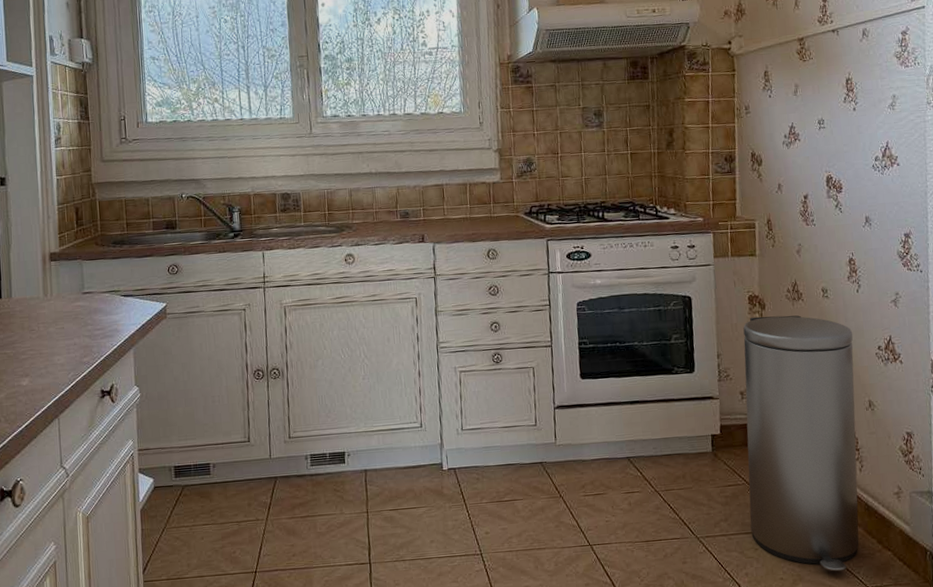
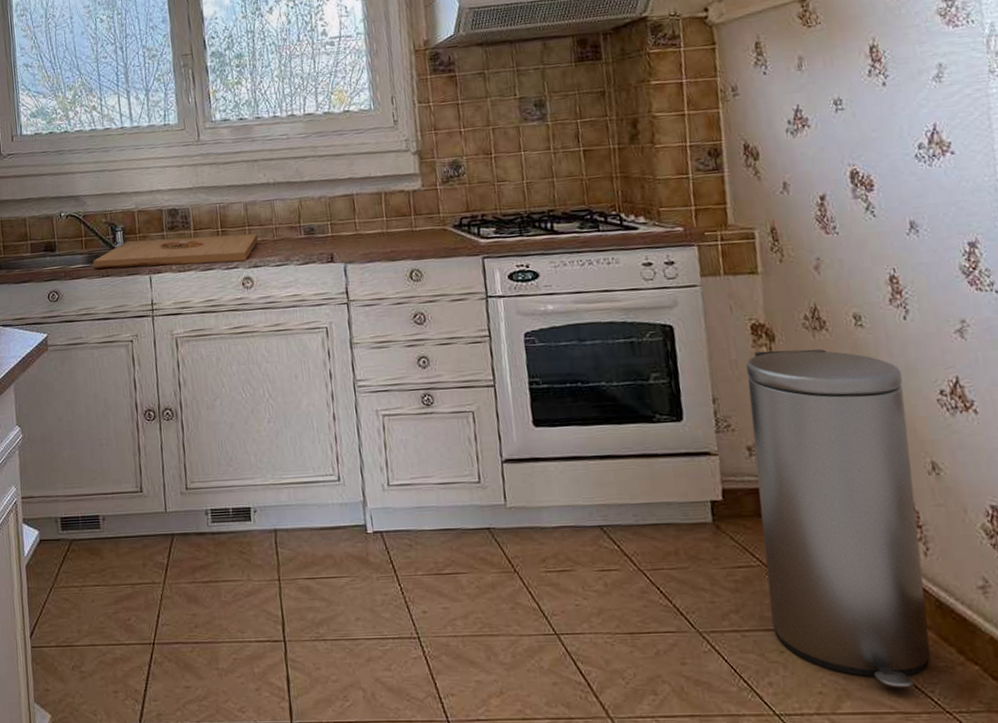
platter: none [211,216,361,246] -> present [93,233,259,269]

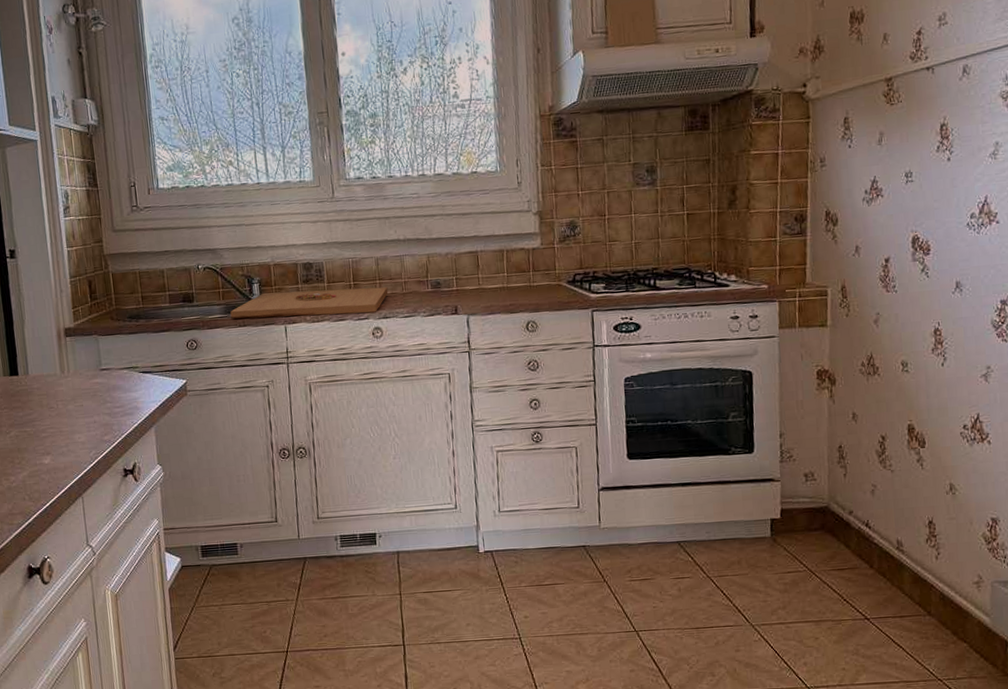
pedal bin: present [746,349,931,688] -> none [810,391,936,663]

